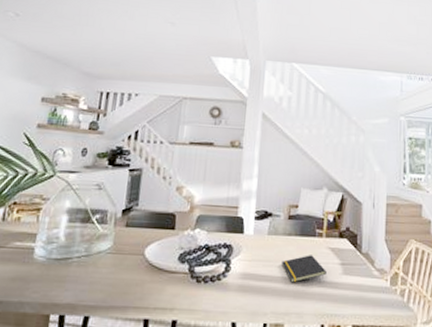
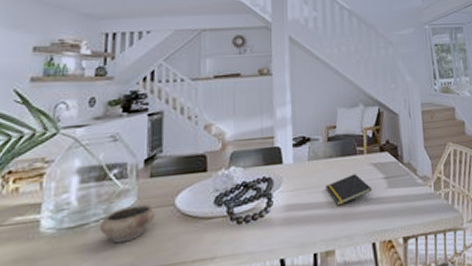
ceramic bowl: none [80,249,128,281] -> present [99,204,156,244]

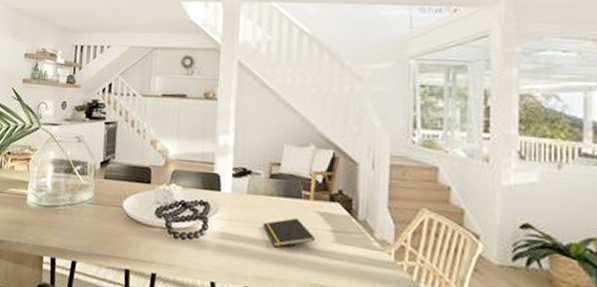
ceramic bowl: present [99,204,156,244] -> none [66,199,107,229]

